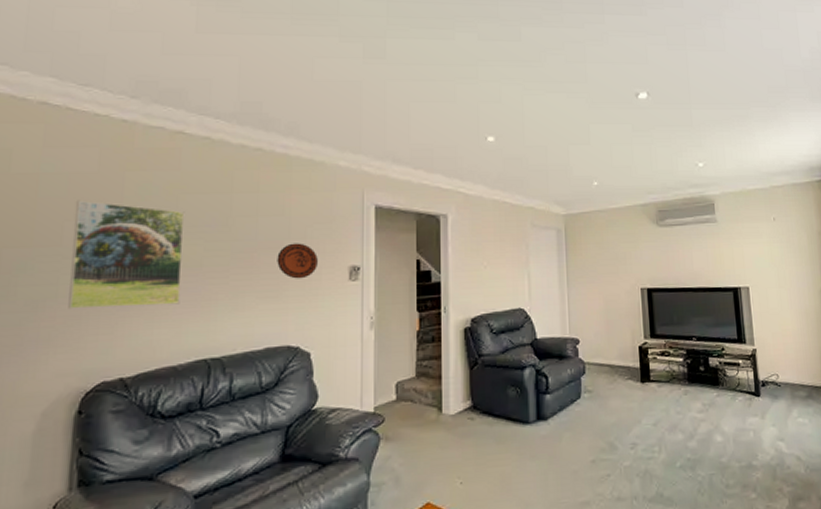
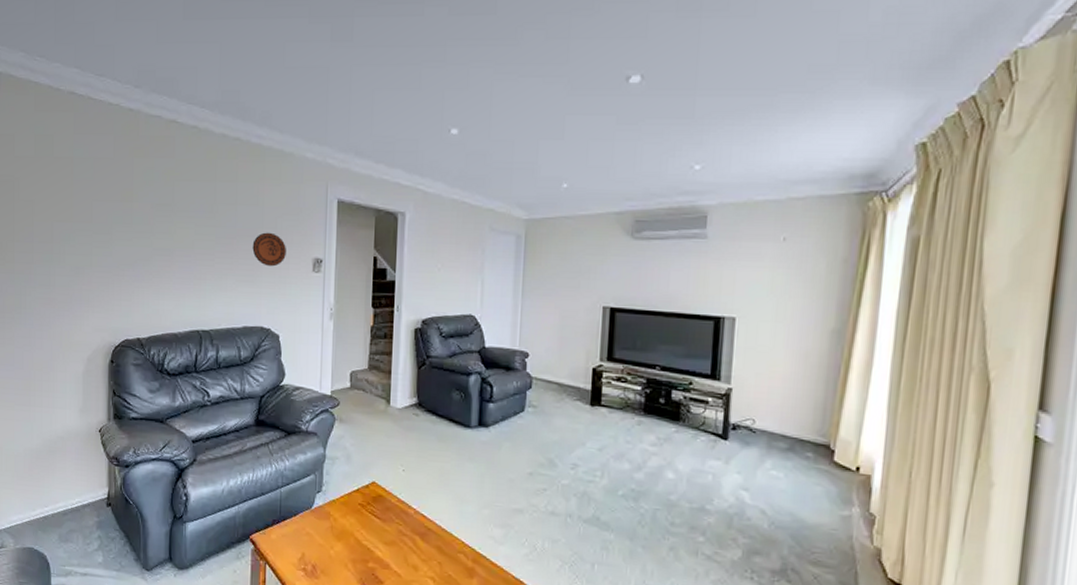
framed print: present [68,200,185,310] -> none [100,182,179,281]

